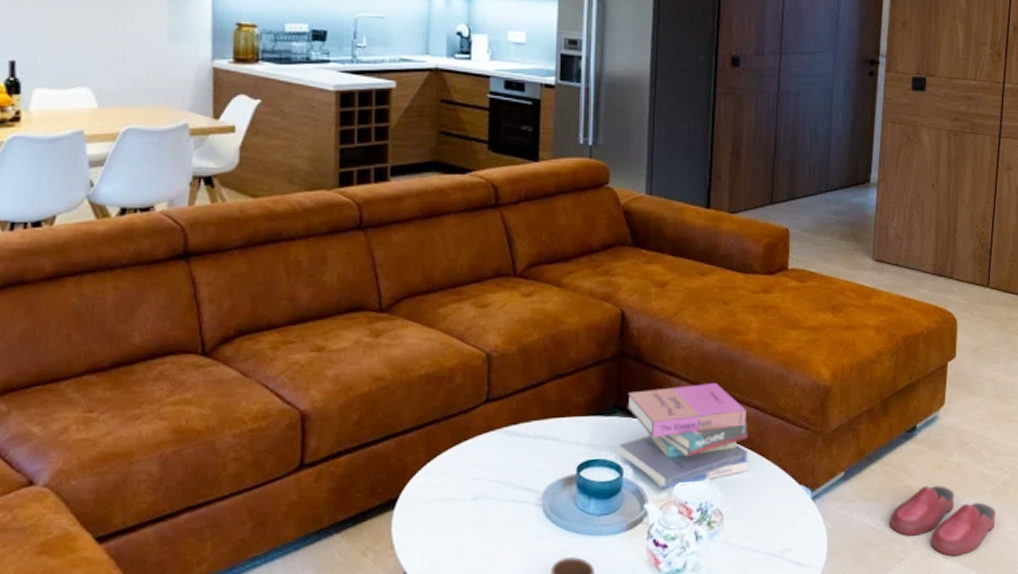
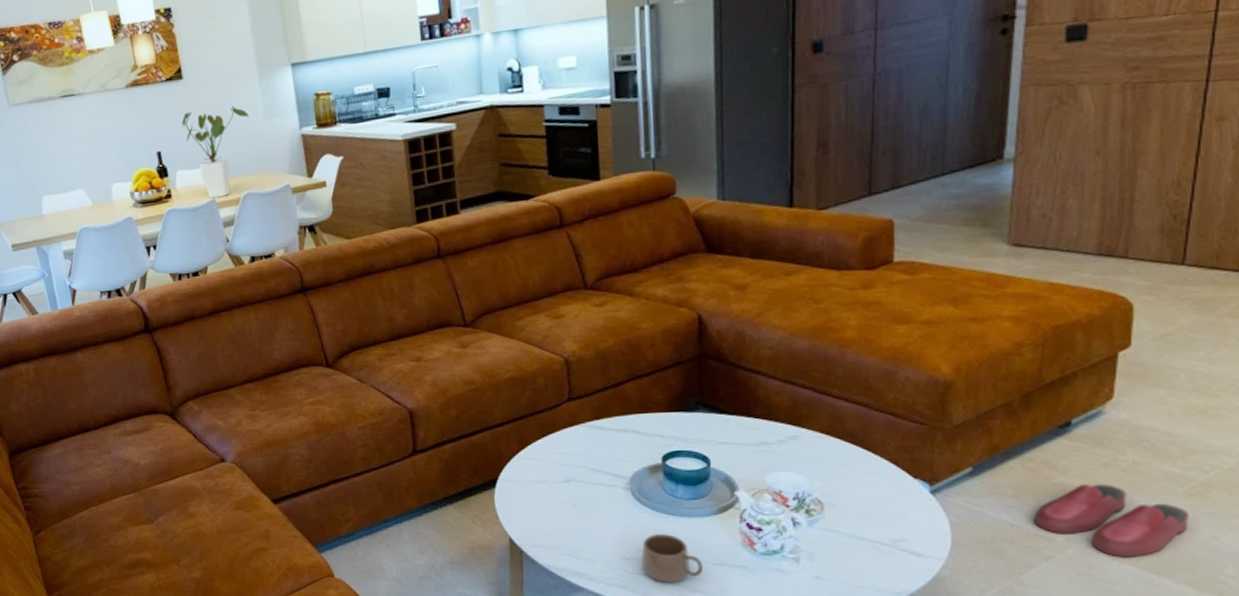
house plant: none [53,18,148,129] -> present [182,106,249,198]
books: present [617,383,749,490] -> none [703,380,852,480]

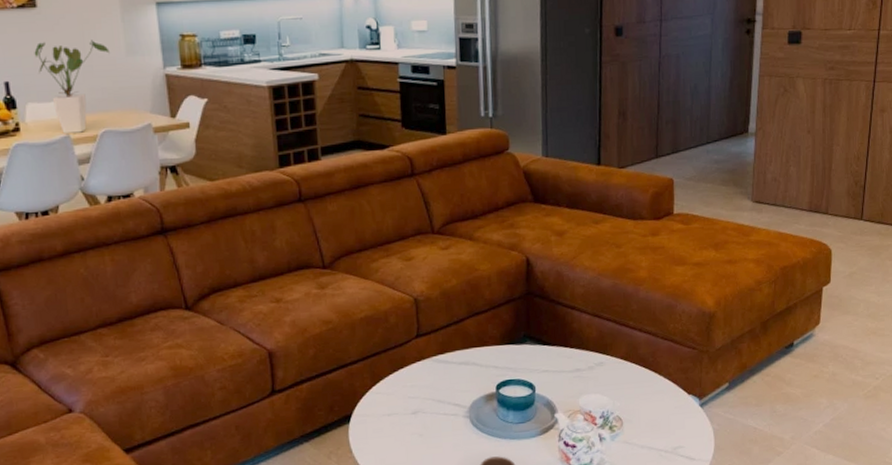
slippers: present [1034,484,1189,558] -> none [770,391,867,450]

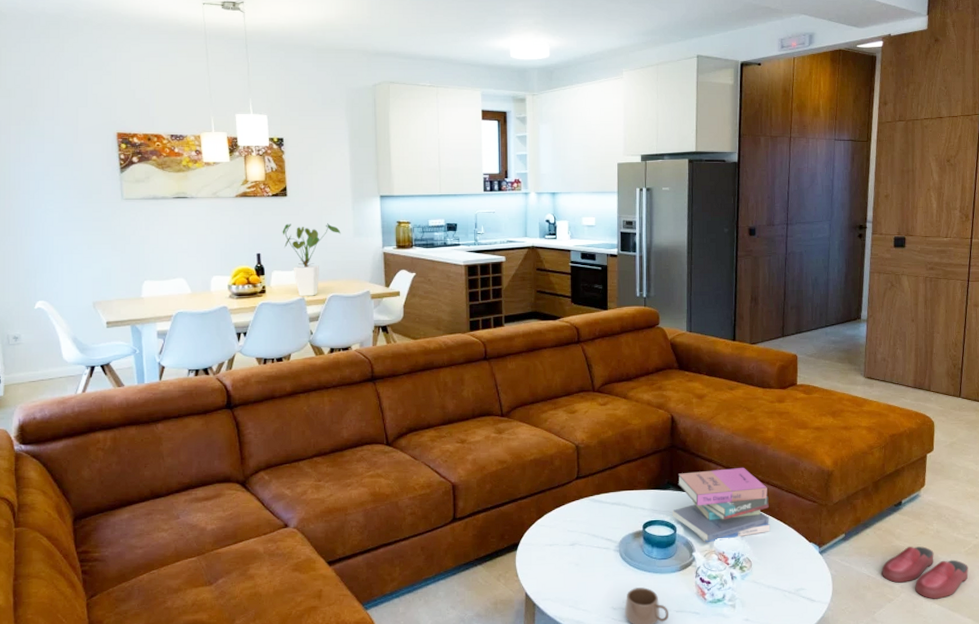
books: none [529,314,644,402] -> present [672,468,771,543]
slippers: none [770,391,867,450] -> present [881,546,969,599]

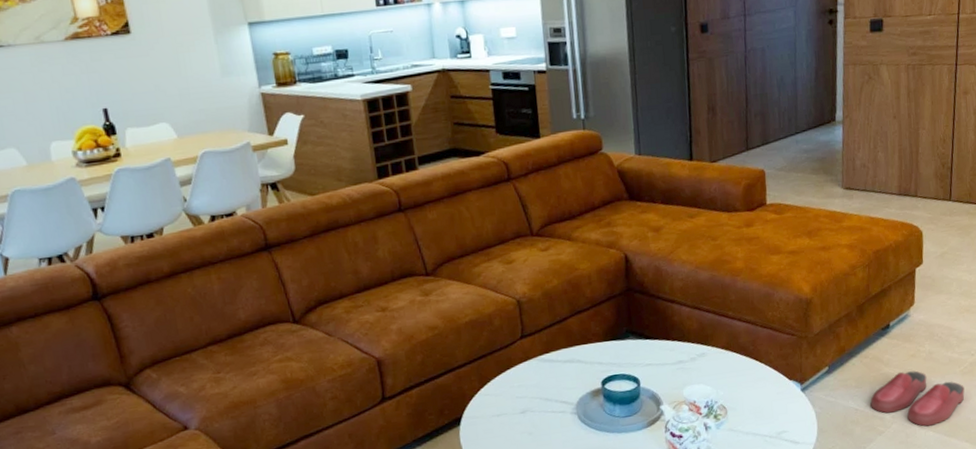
house plant: present [282,223,341,296] -> none [130,63,205,157]
books: present [672,468,771,543] -> none [633,305,746,394]

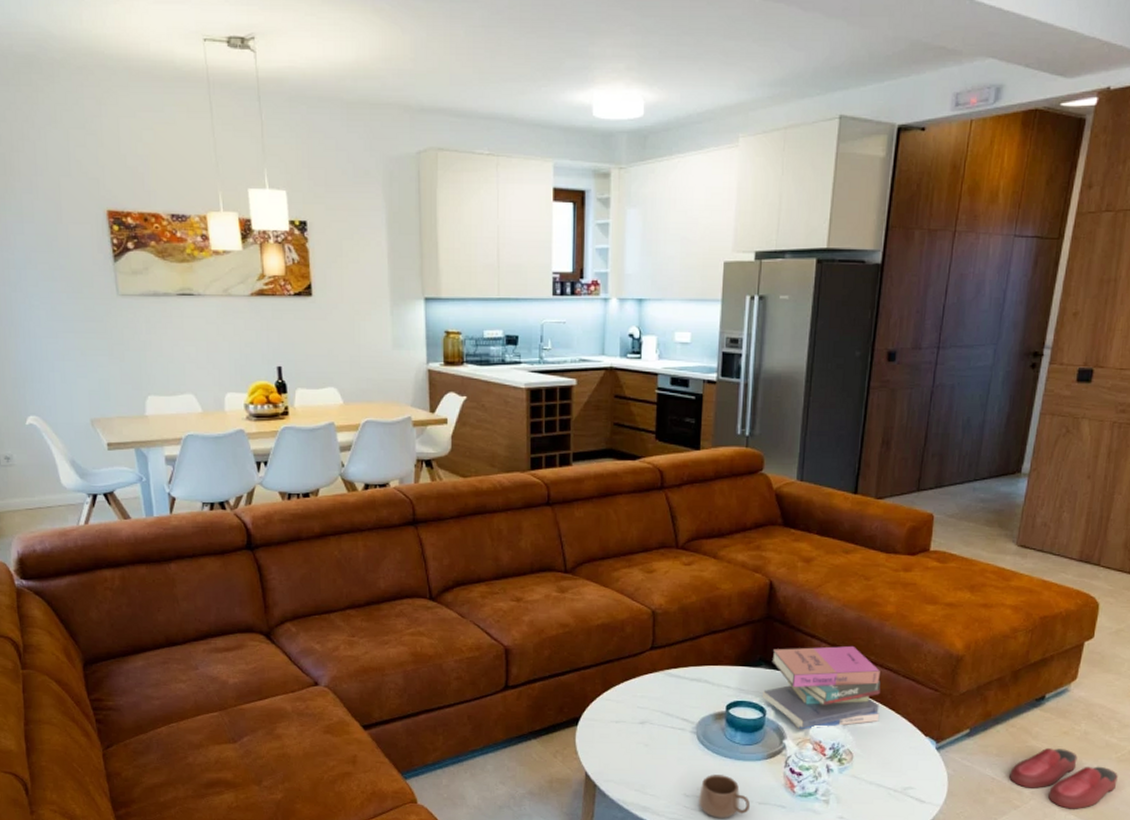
books: none [633,305,746,394] -> present [762,646,881,730]

